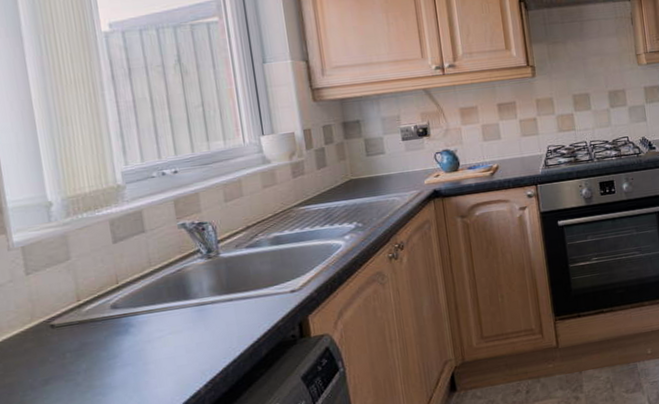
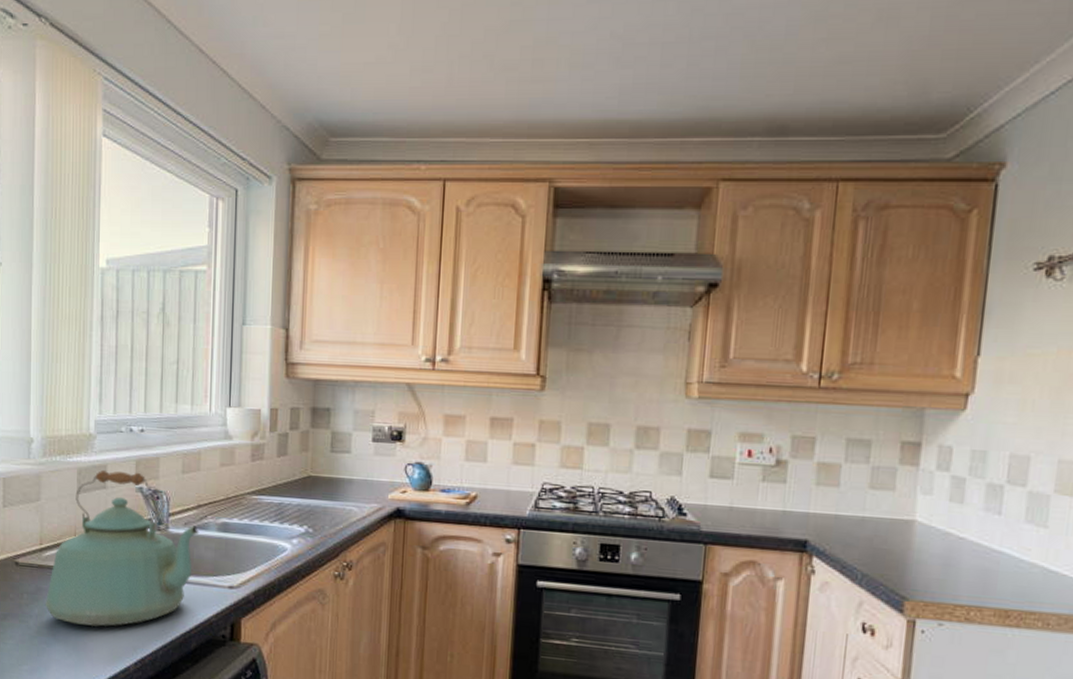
kettle: none [93,210,253,368] -> present [45,470,200,627]

